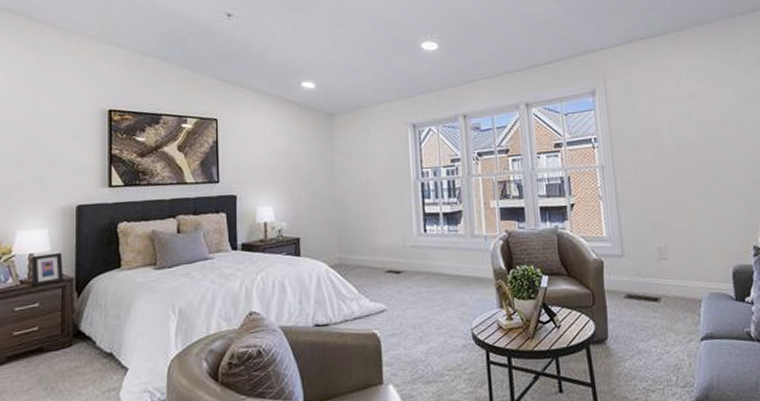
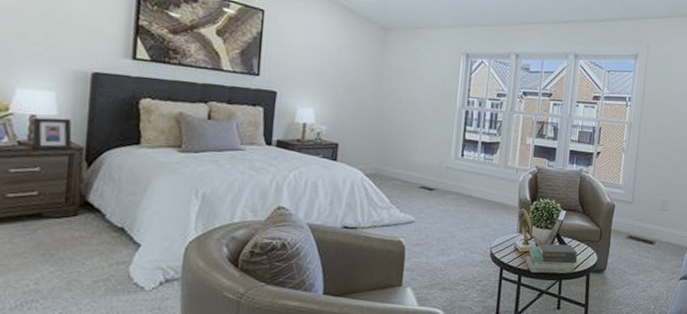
books: none [511,314,572,352] -> present [525,243,578,273]

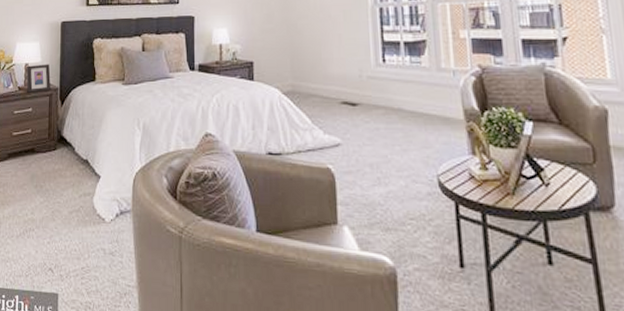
books: present [525,243,578,273] -> none [486,168,566,212]

